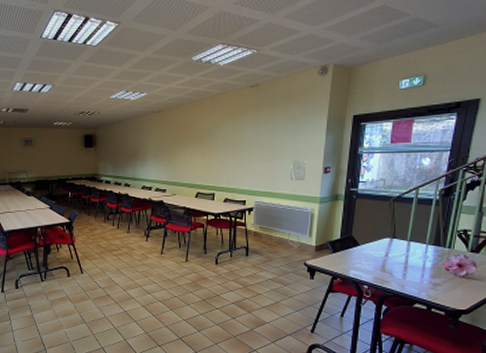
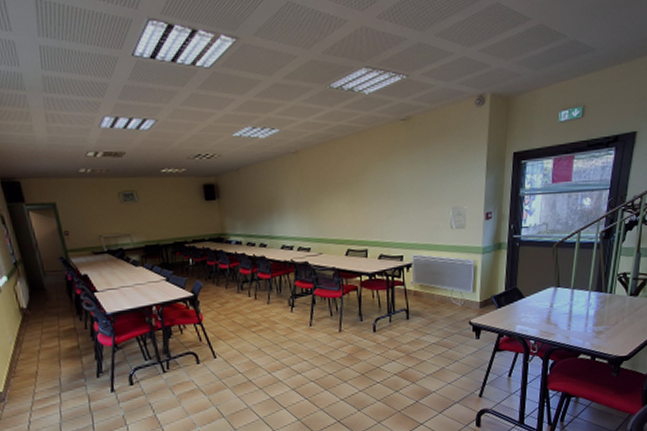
flower: present [442,254,477,277] -> none [604,298,636,323]

